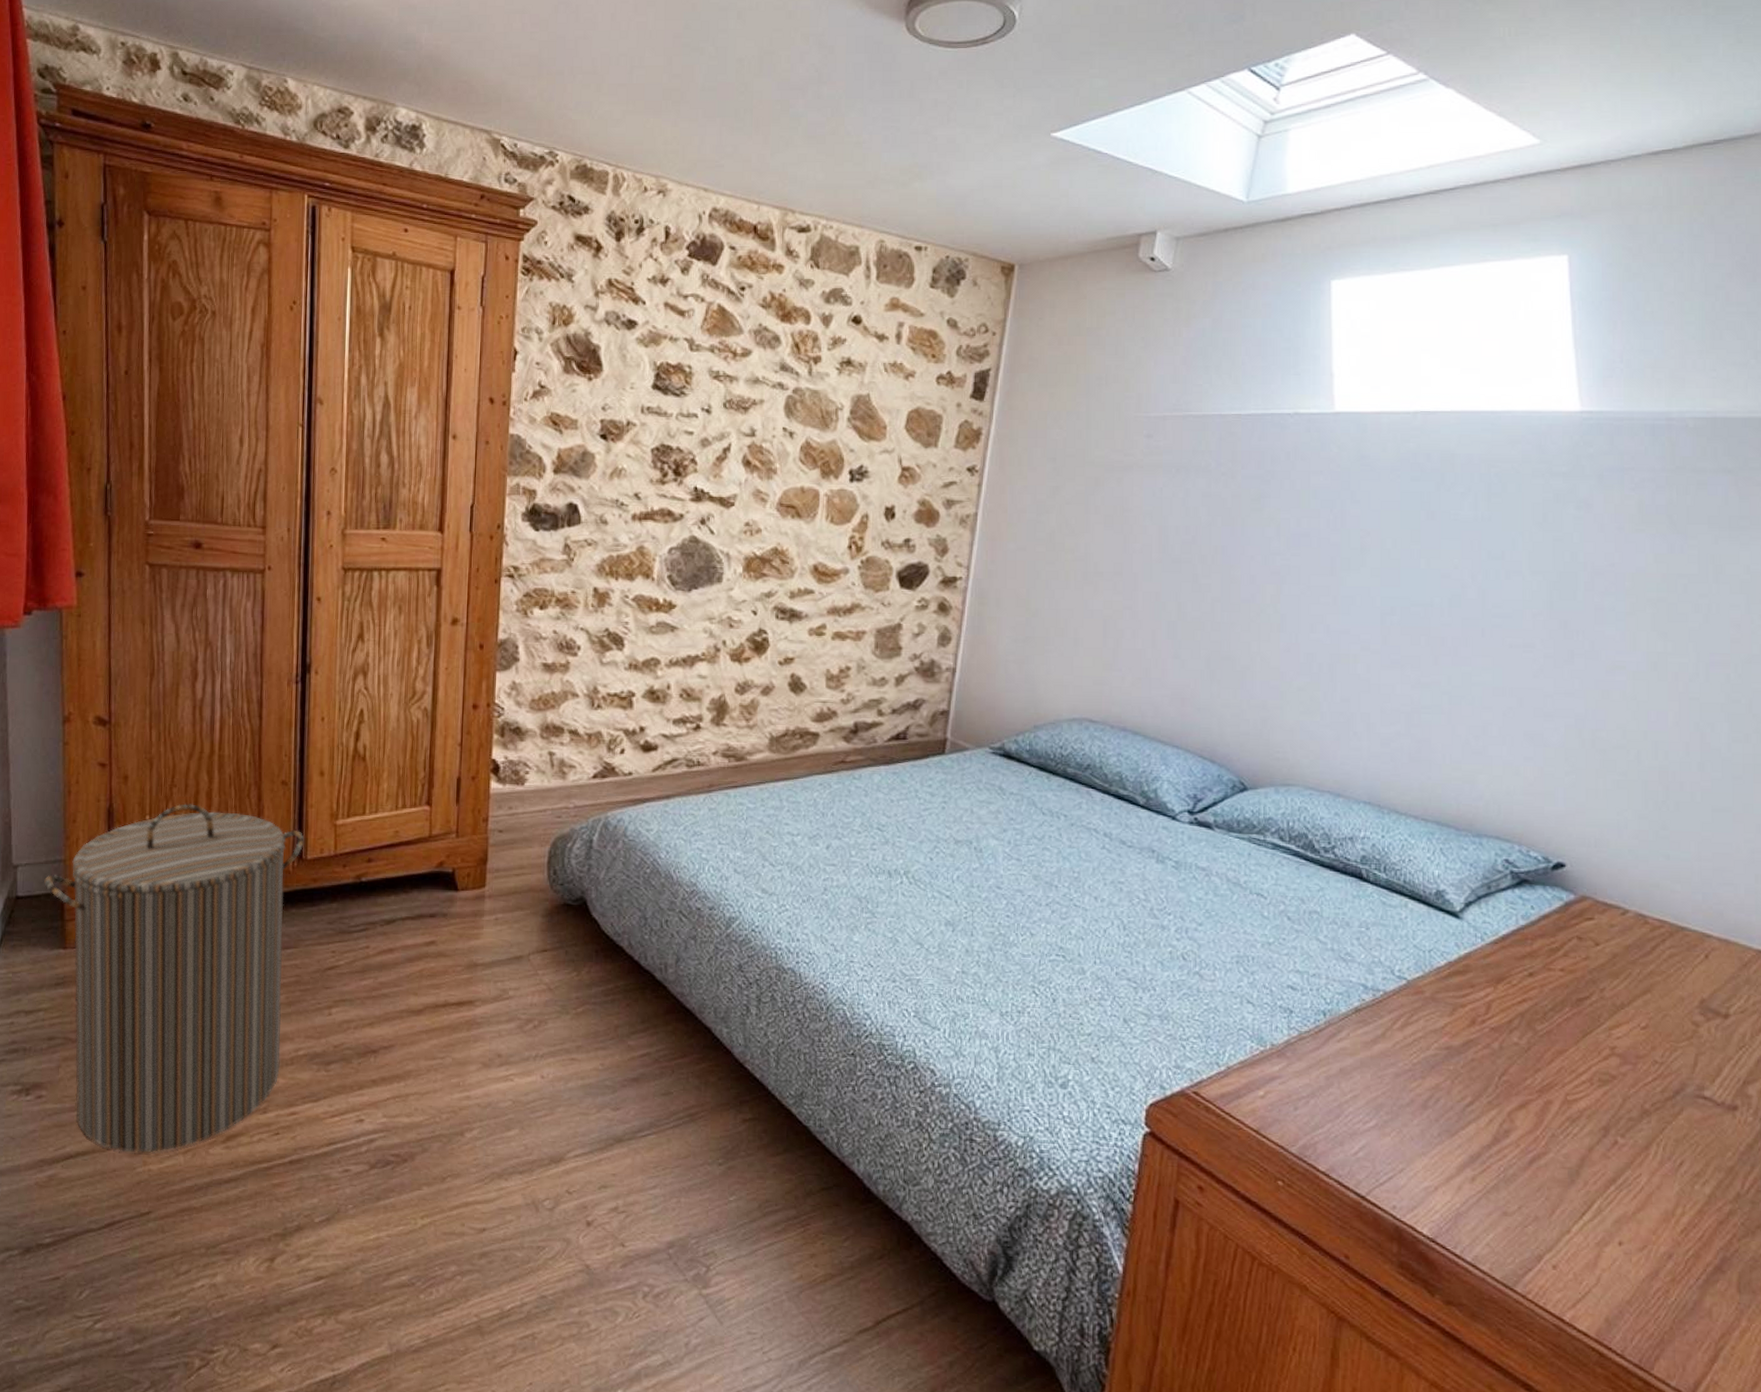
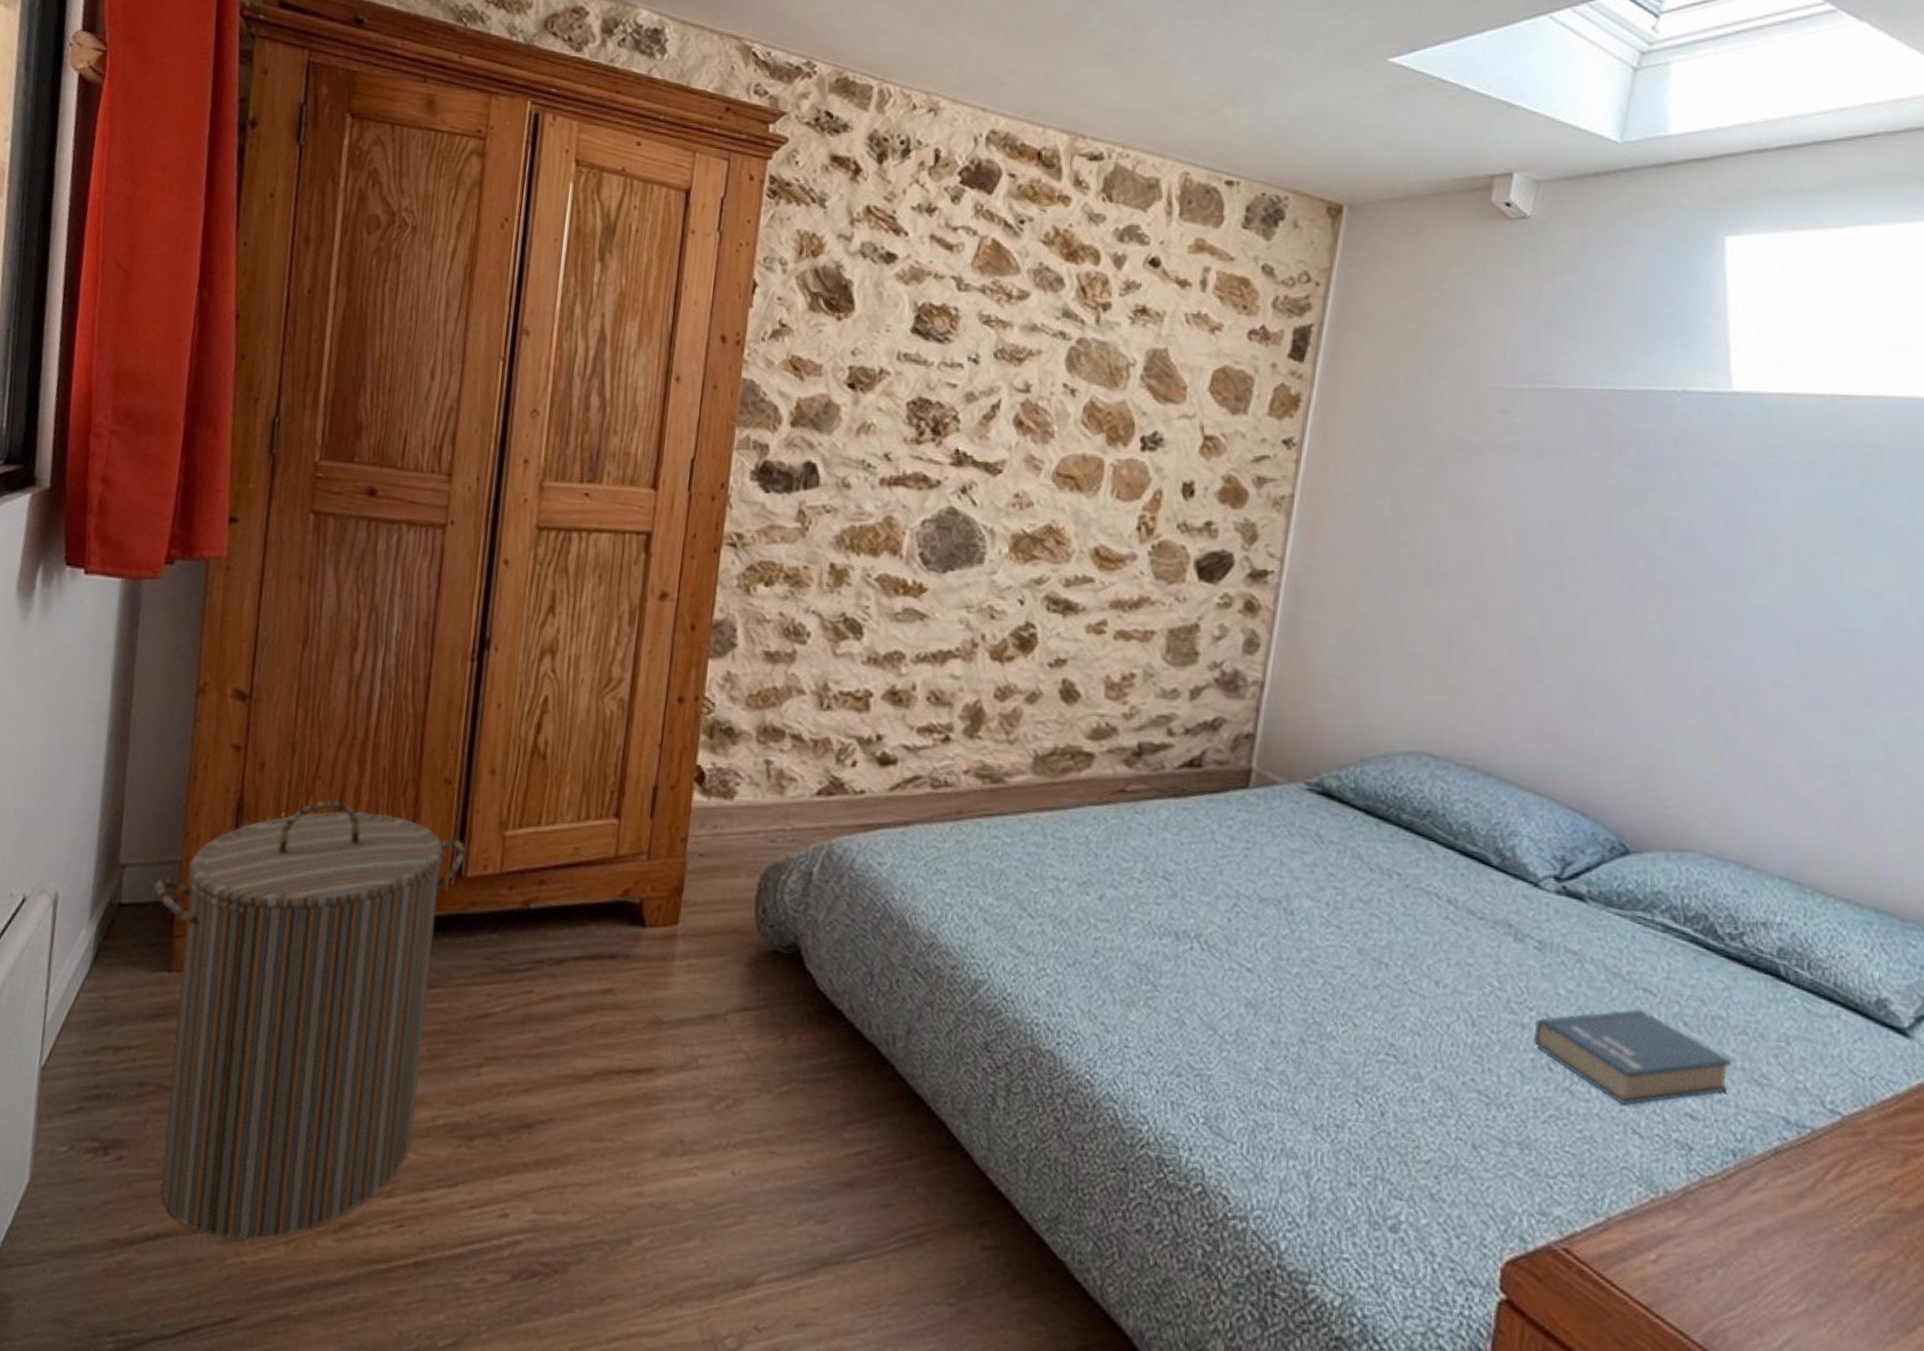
book: none [1172,909,1323,982] -> present [1534,1009,1731,1106]

